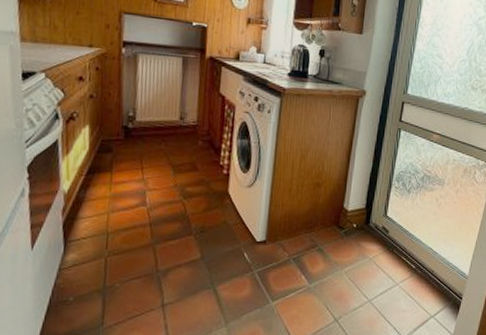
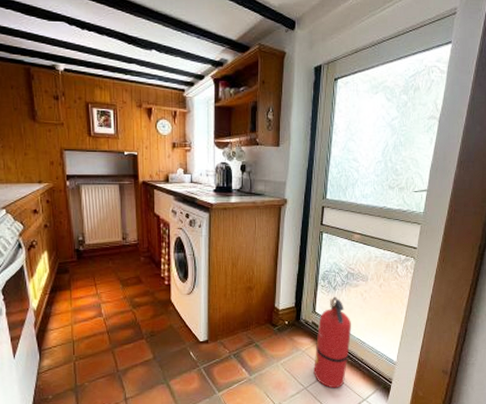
fire extinguisher: none [380,199,424,303] -> present [314,296,351,389]

